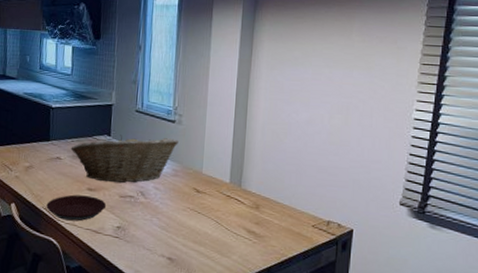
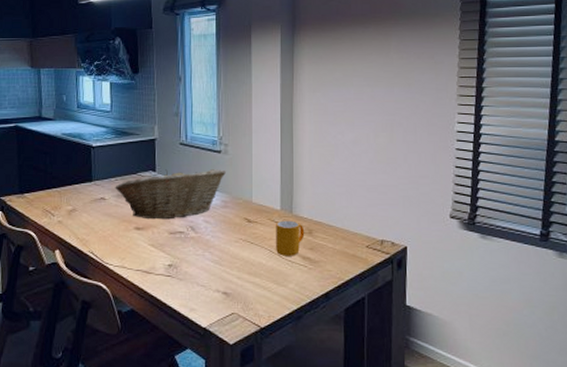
plate: present [46,194,107,222] -> none [93,235,156,263]
mug: none [222,193,252,229] -> present [276,220,305,256]

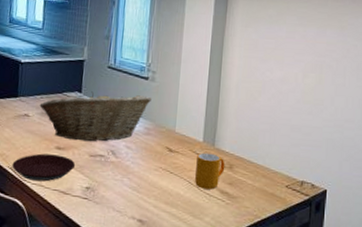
plate: none [93,235,156,263] -> present [12,153,76,182]

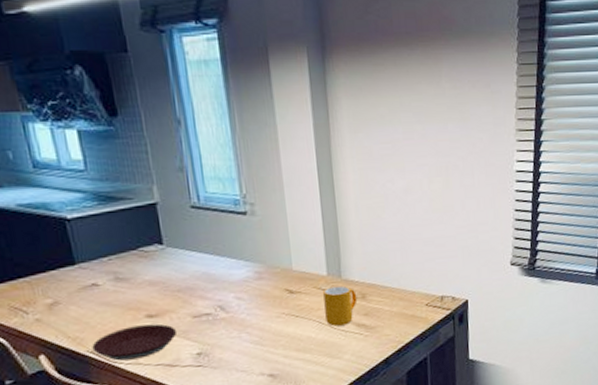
fruit basket: present [39,91,152,142] -> none [109,234,256,304]

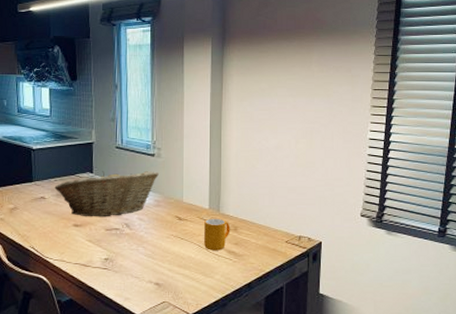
plate: present [92,323,177,361] -> none [33,232,93,257]
fruit basket: none [109,234,256,304] -> present [54,171,159,217]

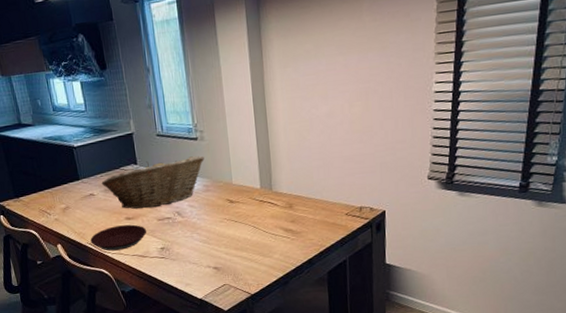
plate: none [33,232,93,257] -> present [90,224,147,251]
mug: present [204,218,230,251] -> none [257,197,286,231]

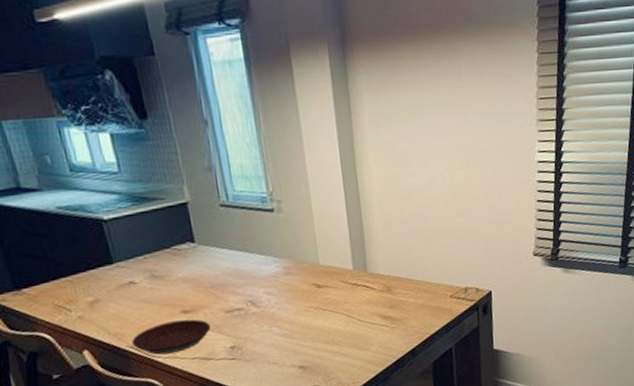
fruit basket: present [101,155,204,210] -> none [145,231,283,300]

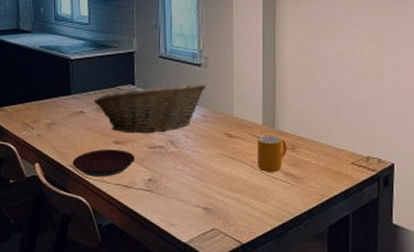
fruit basket: none [145,231,283,300] -> present [94,83,206,134]
mug: none [349,279,383,319] -> present [258,135,287,172]

